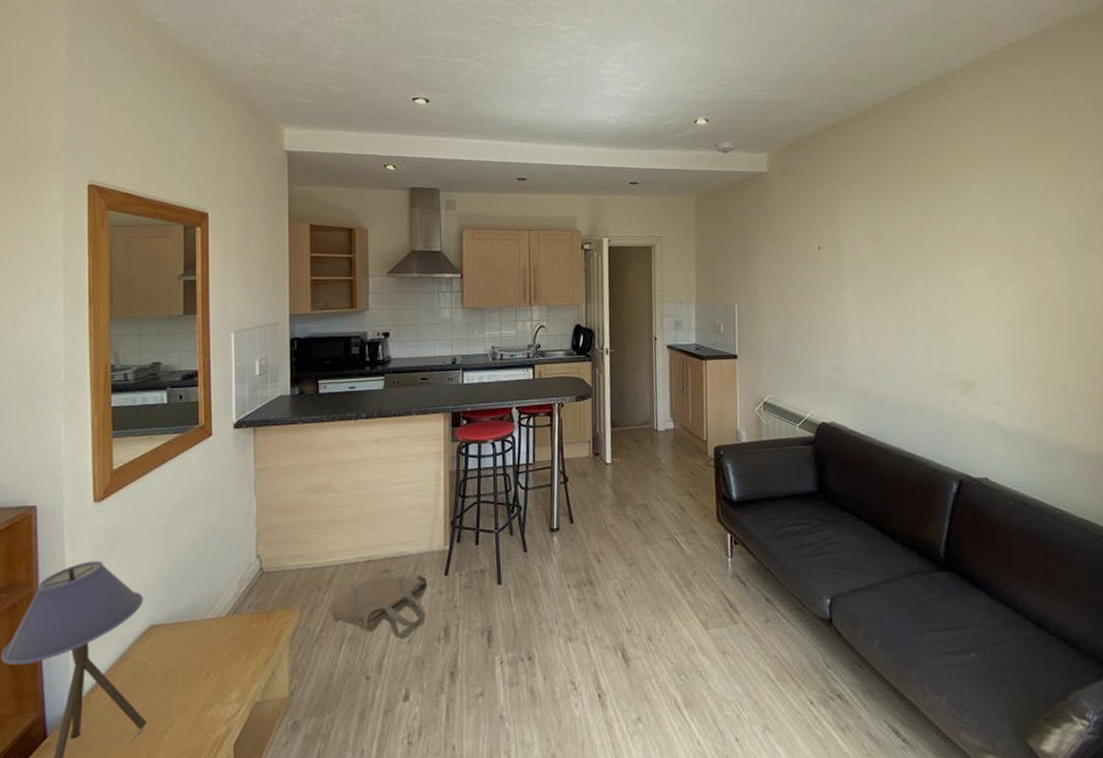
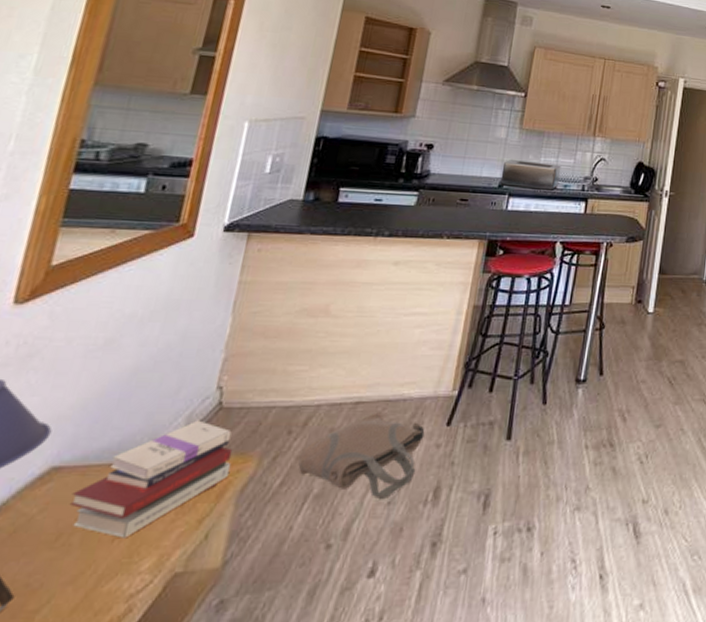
books: none [169,583,280,677] -> present [69,420,233,539]
toaster: none [452,336,506,363] -> present [500,159,562,192]

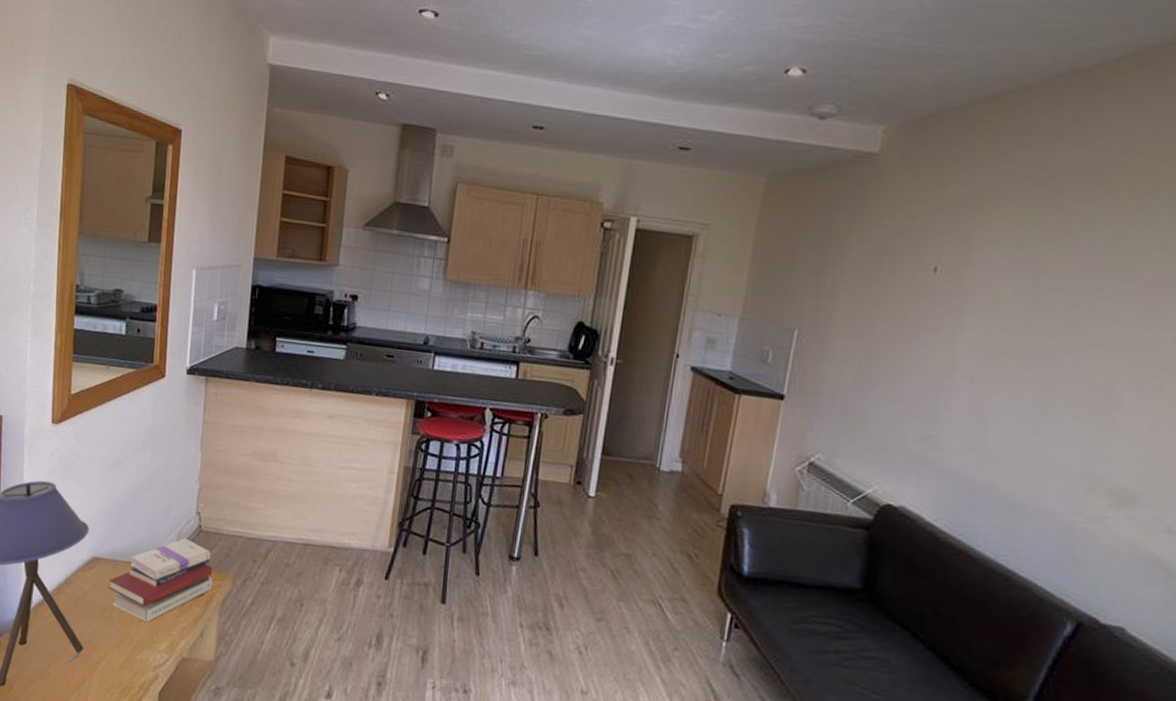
tote bag: present [298,412,425,499] -> none [263,555,366,634]
toaster: present [500,159,562,192] -> none [425,313,490,352]

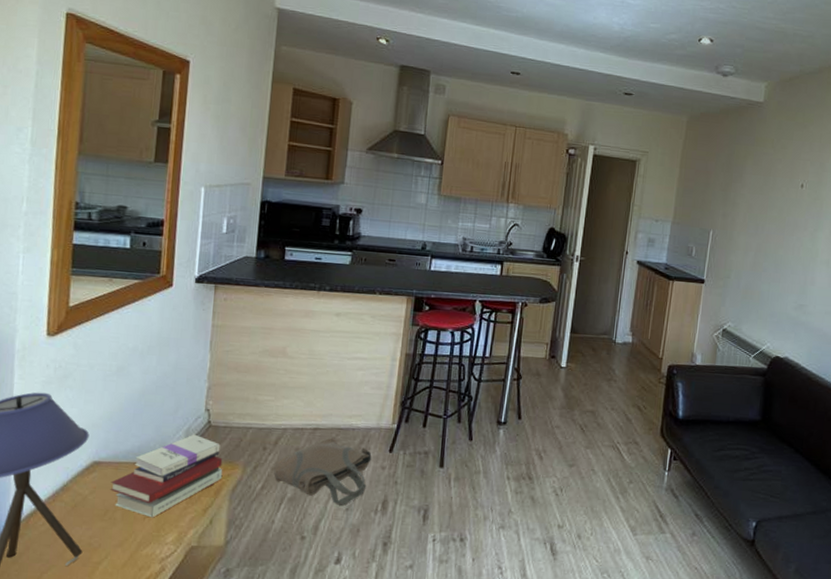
tote bag: none [263,555,366,634] -> present [274,437,372,506]

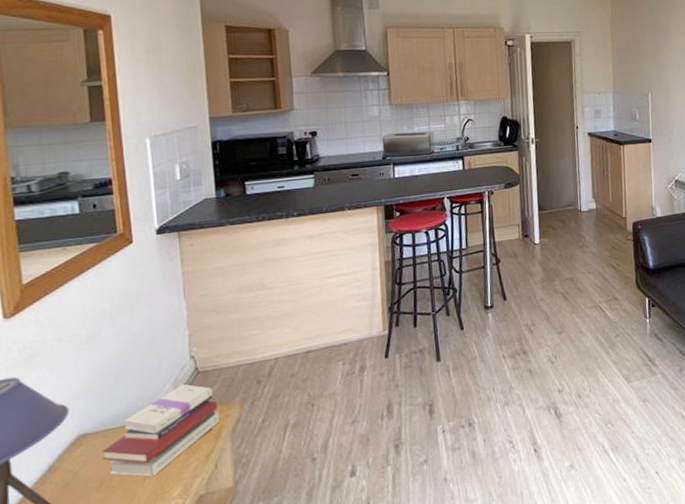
tote bag: present [274,437,372,506] -> none [272,356,369,420]
toaster: none [423,223,478,254] -> present [382,131,435,158]

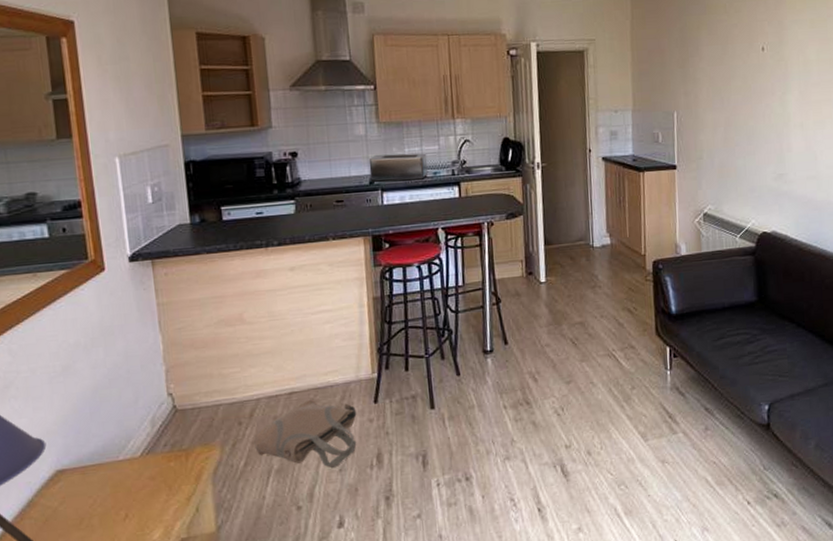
books: present [101,384,220,477] -> none [80,422,200,518]
tote bag: none [272,356,369,420] -> present [254,399,357,468]

